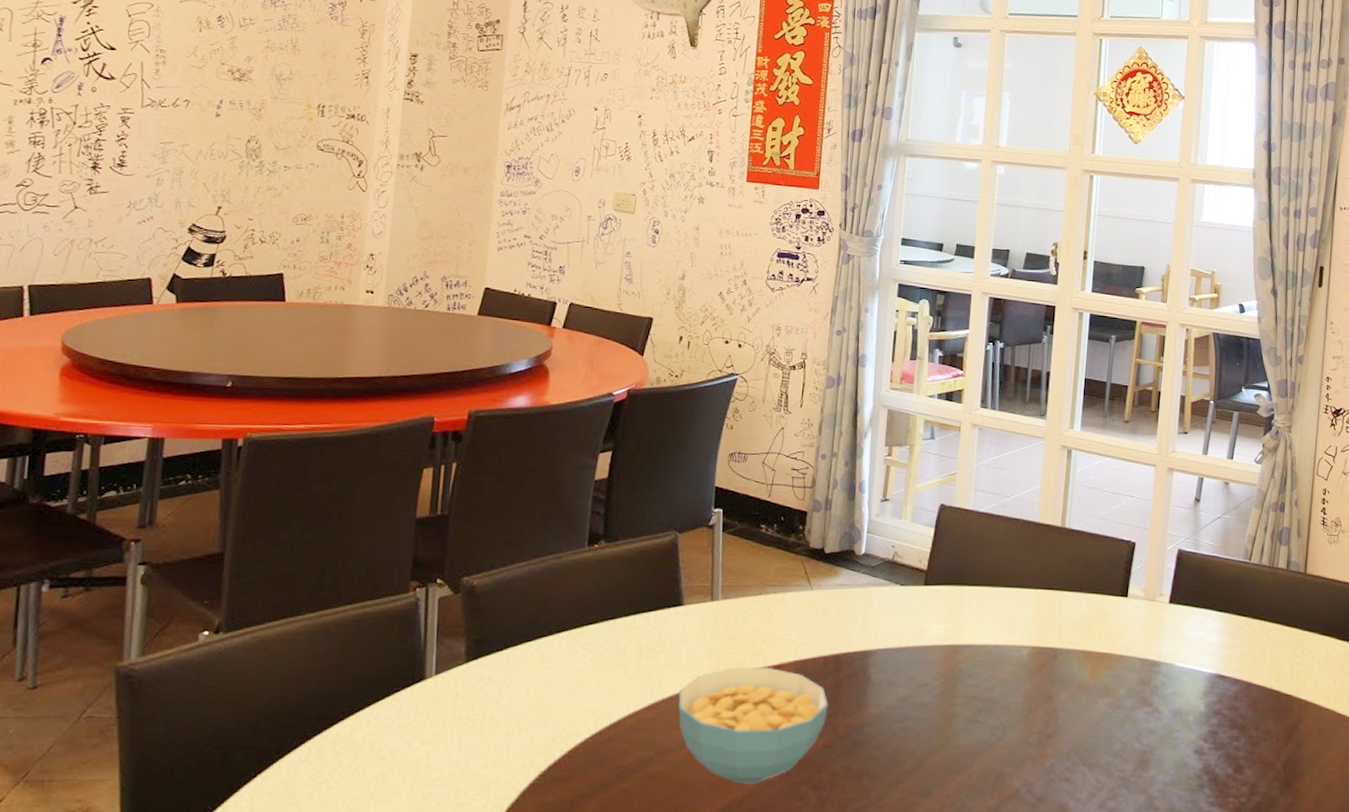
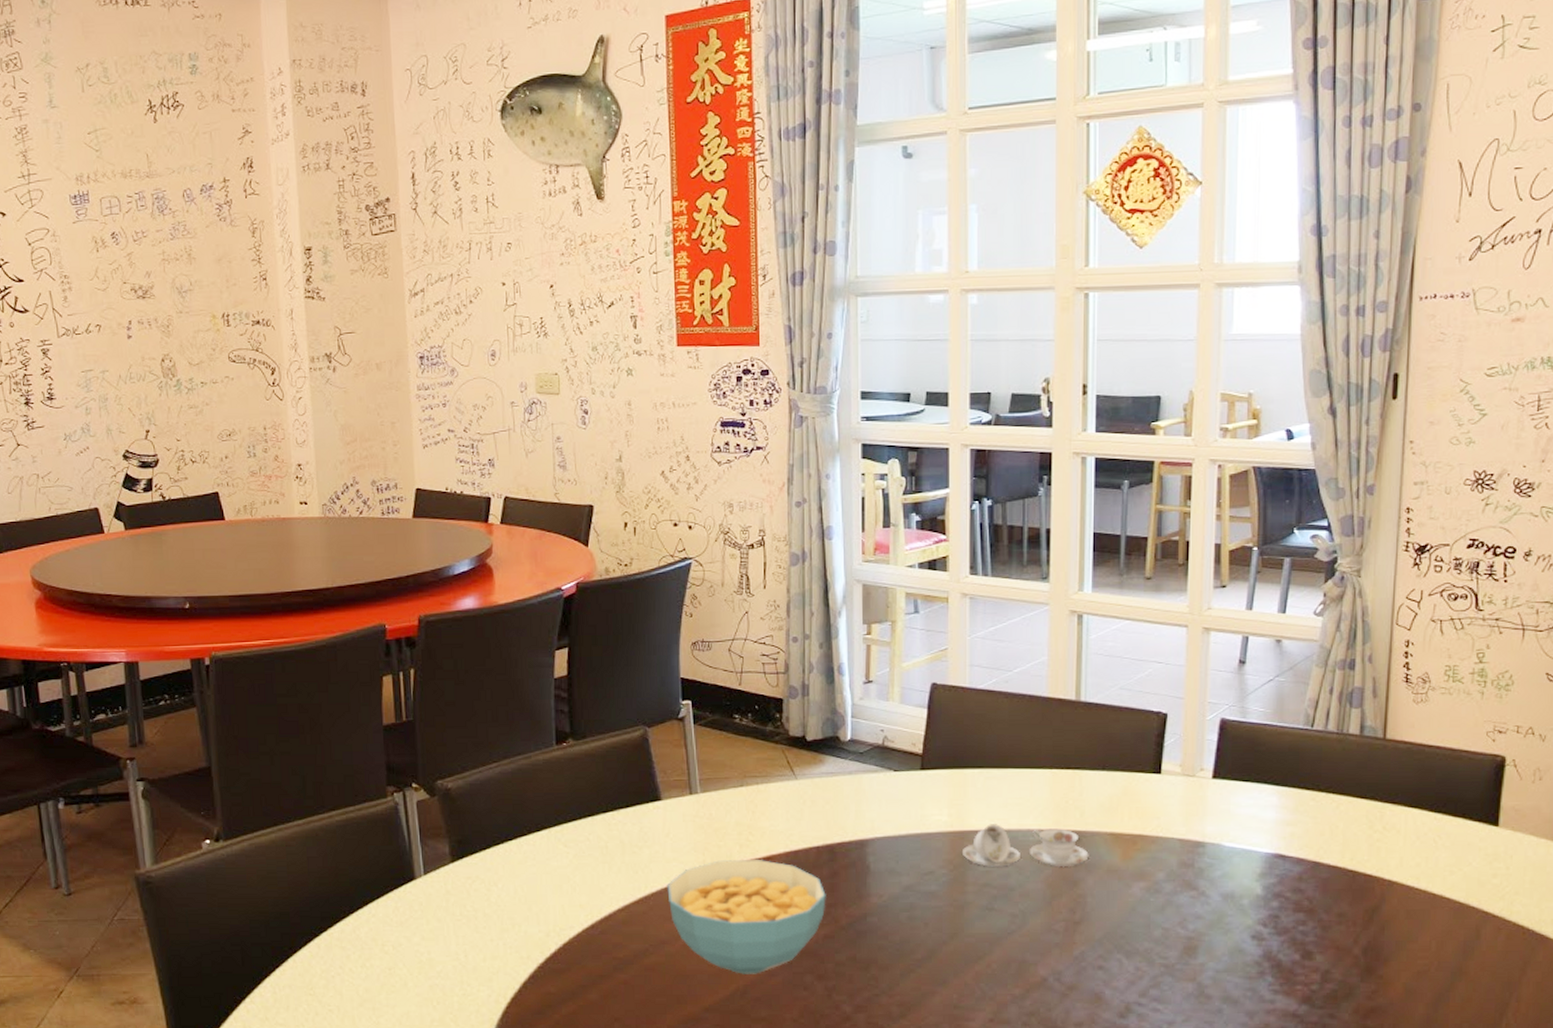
cup set: none [953,639,1064,682] -> present [961,824,1089,867]

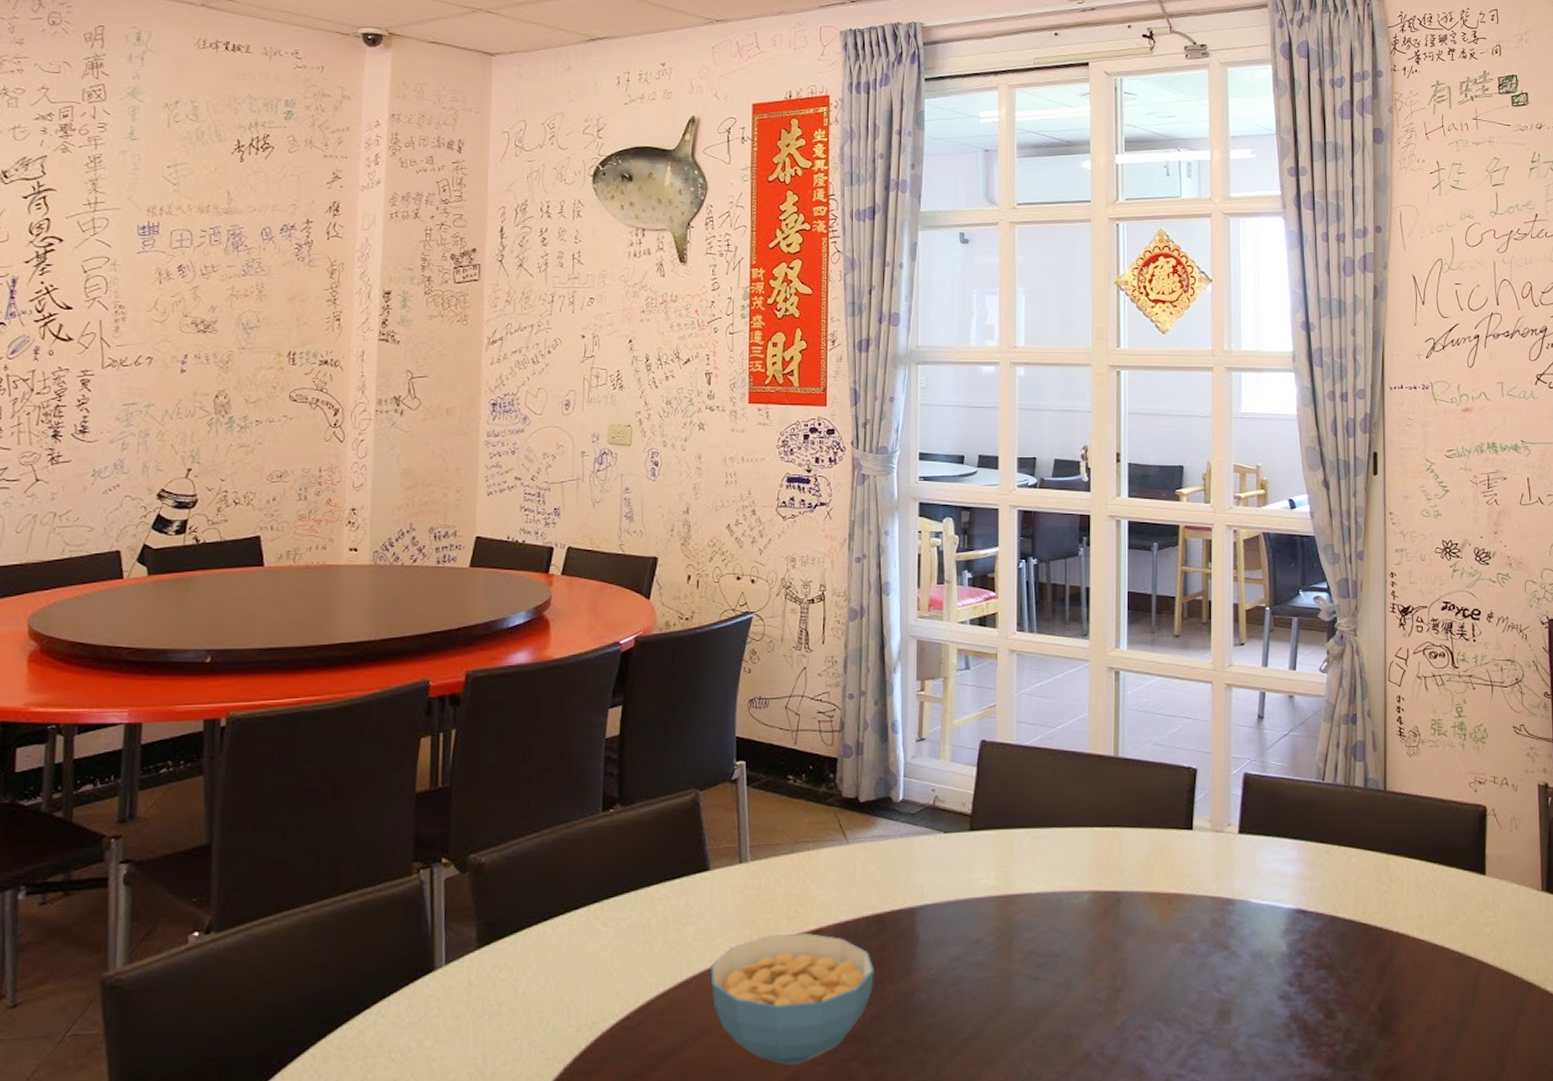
cup set: present [961,824,1089,867] -> none [1008,886,1129,933]

